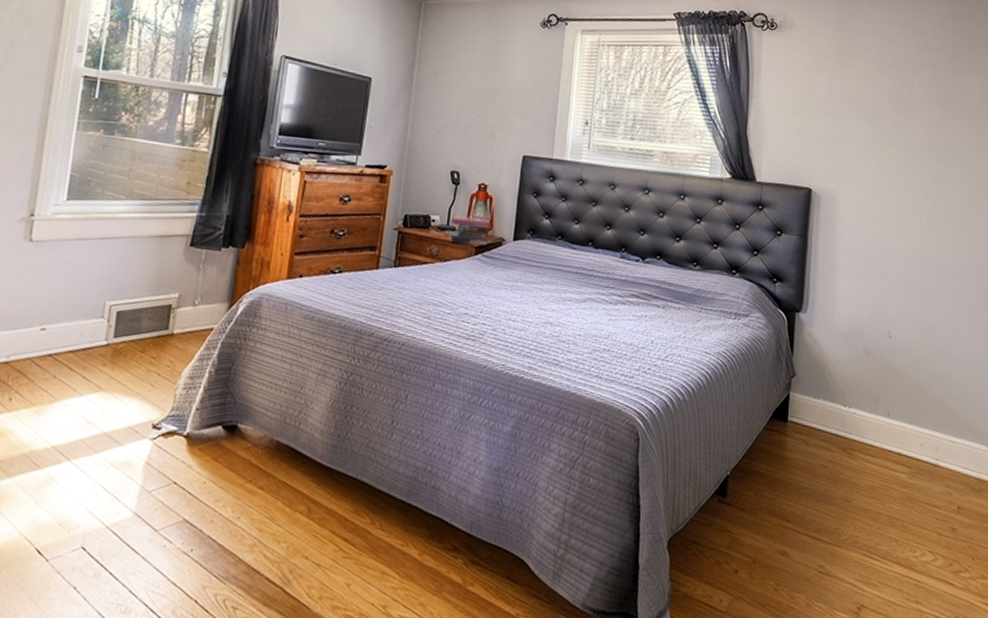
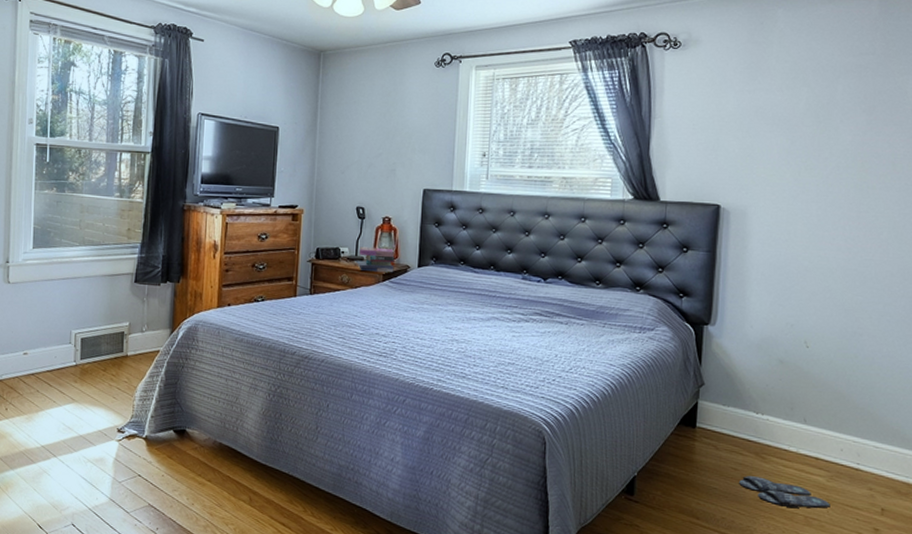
slippers: none [828,473,912,508] -> present [739,476,830,508]

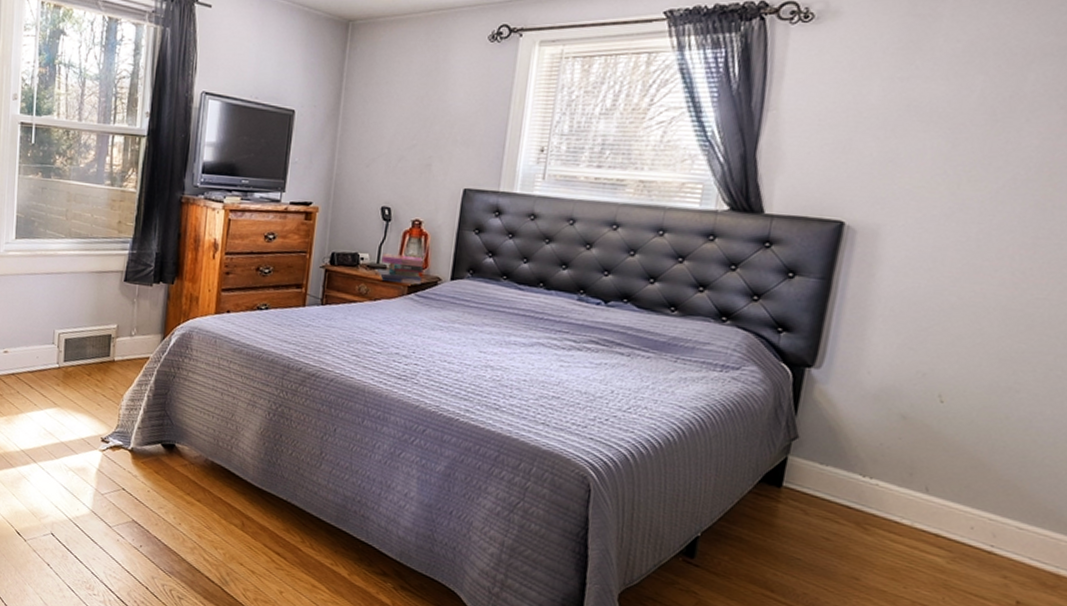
slippers: present [739,476,830,508] -> none [830,548,948,594]

